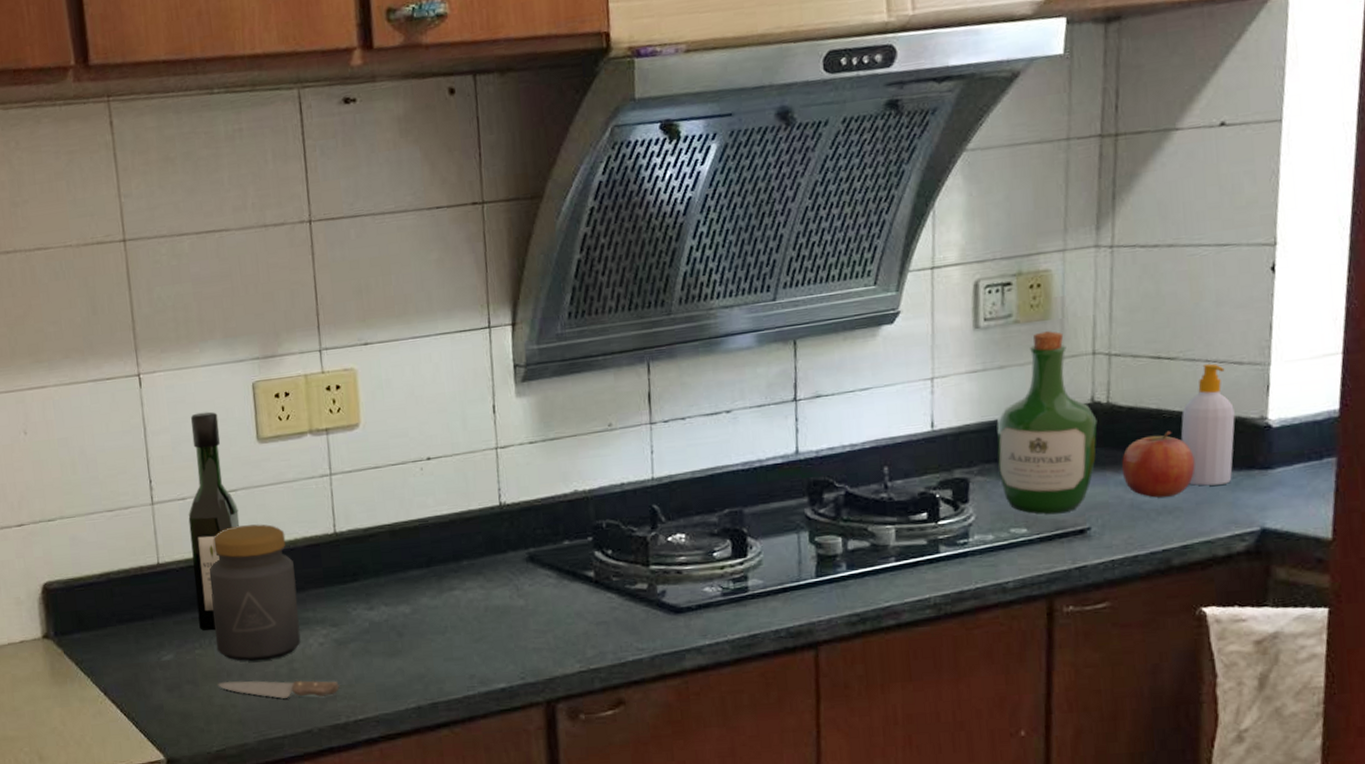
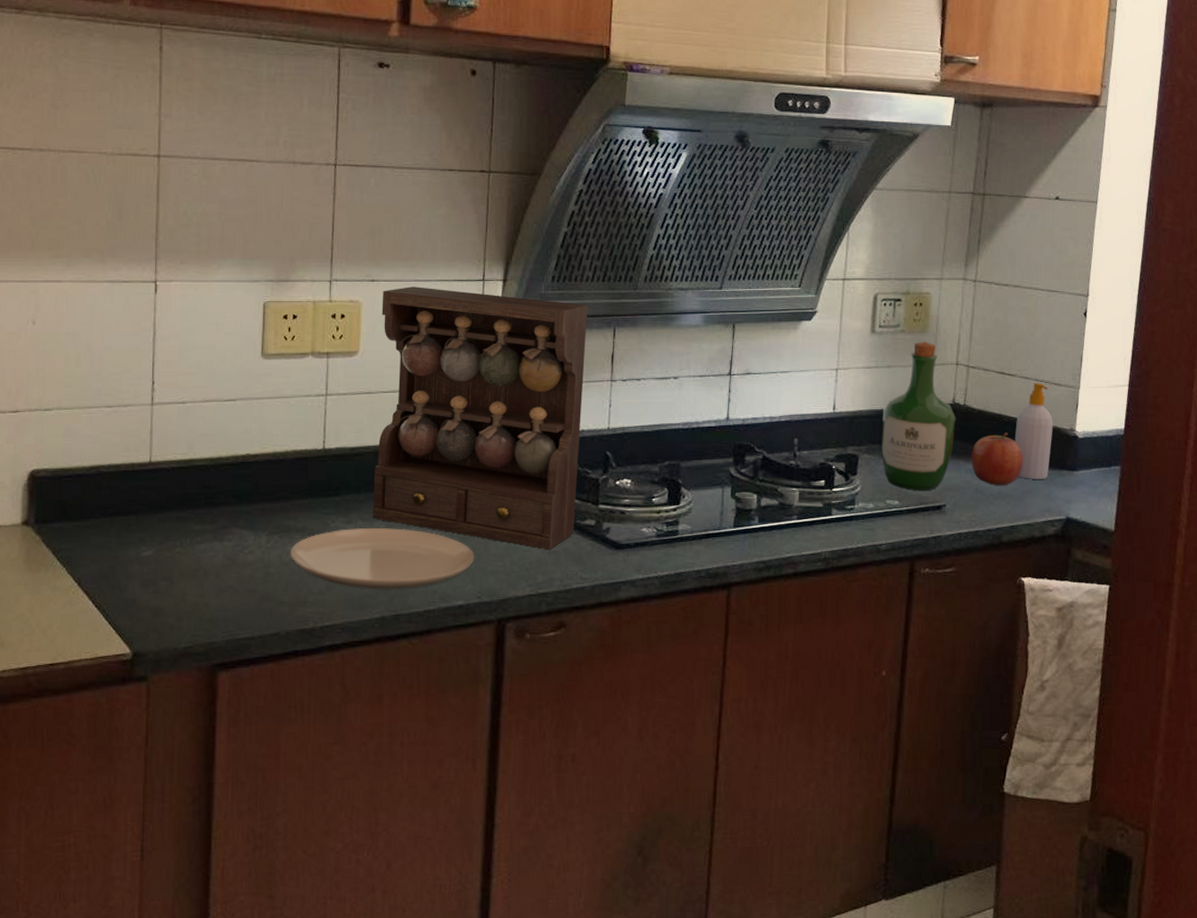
bottle: present [188,411,240,631] -> none [183,324,235,531]
jar: present [209,524,301,662] -> none [197,434,282,563]
kitchen knife: present [217,680,340,699] -> none [193,580,310,602]
plate: none [312,610,513,679] -> present [290,527,475,590]
spice rack: none [378,339,624,621] -> present [372,286,588,550]

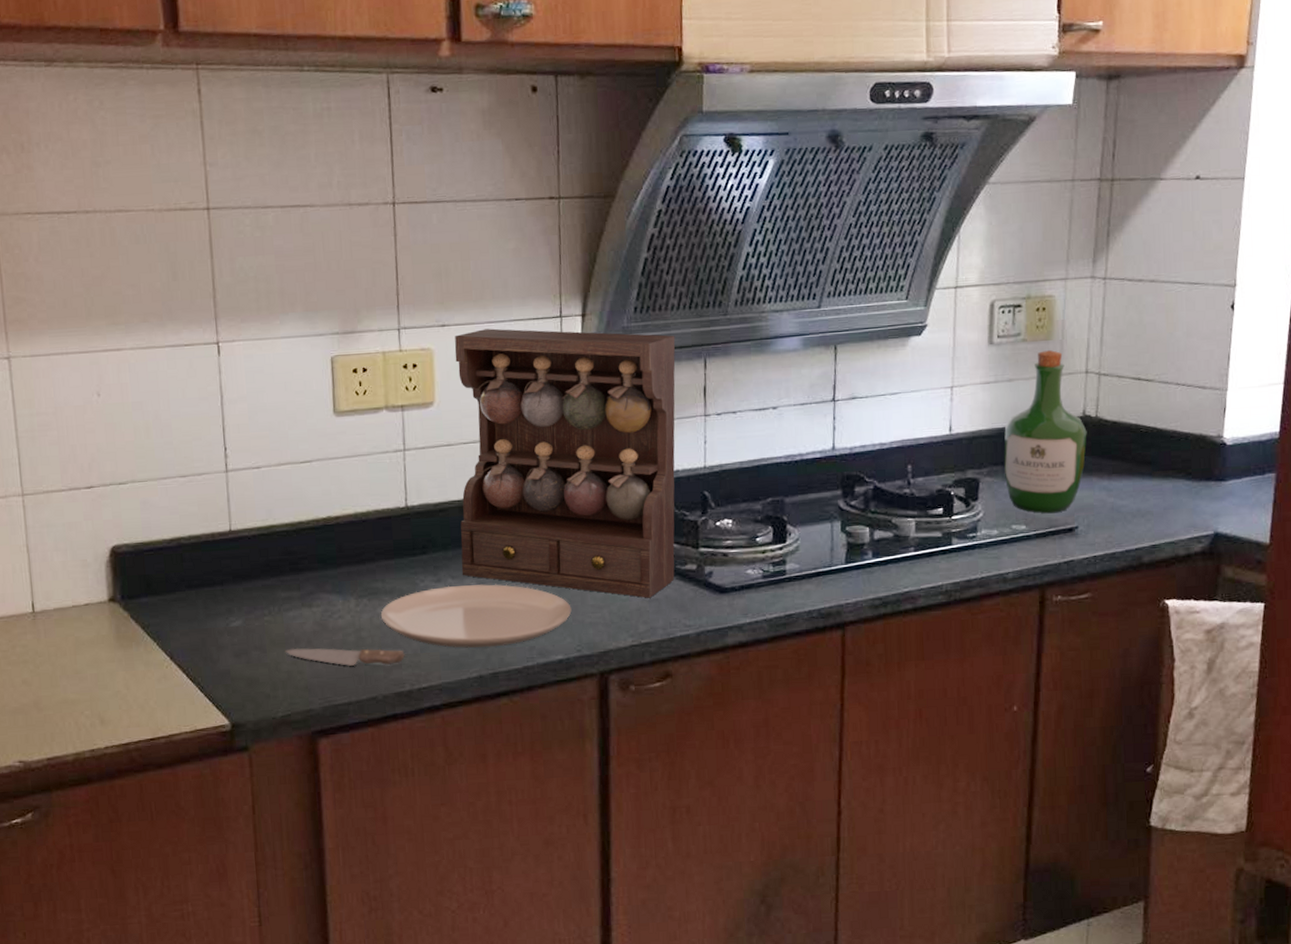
kitchen knife: none [193,580,310,602] -> present [285,648,405,666]
fruit: present [971,432,1023,485] -> none [1105,444,1165,502]
soap bottle: present [1014,382,1053,479] -> none [1153,386,1198,494]

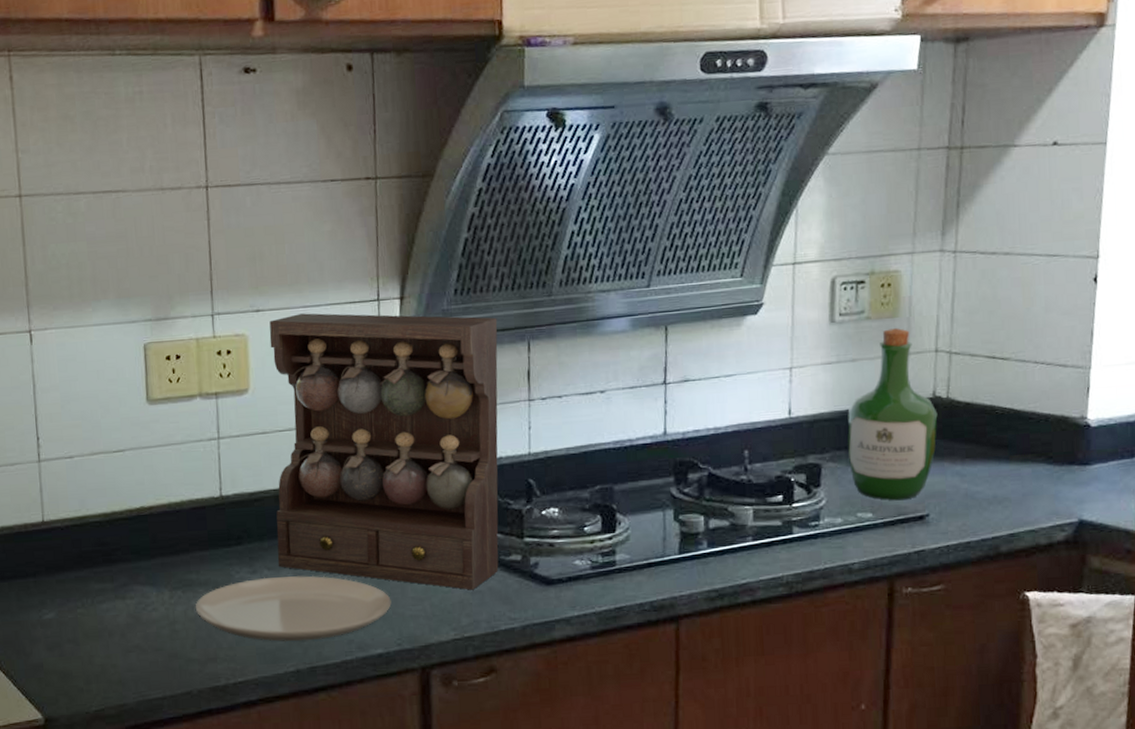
kitchen knife: present [285,648,405,666] -> none [98,641,220,660]

